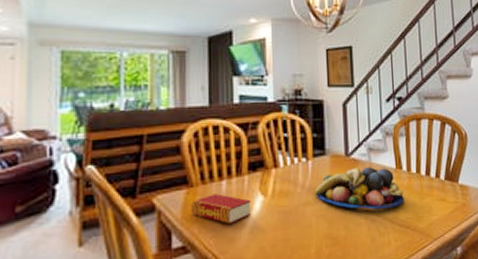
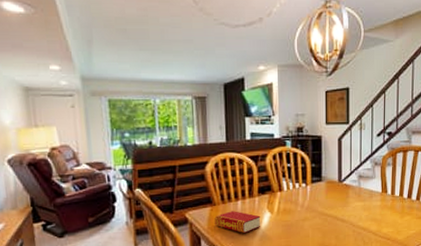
fruit bowl: present [314,167,404,210] -> none [312,191,387,225]

